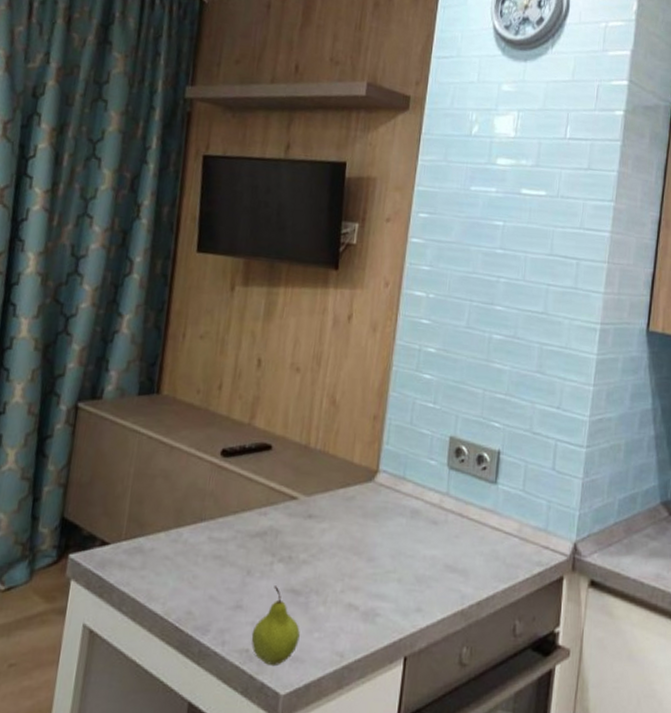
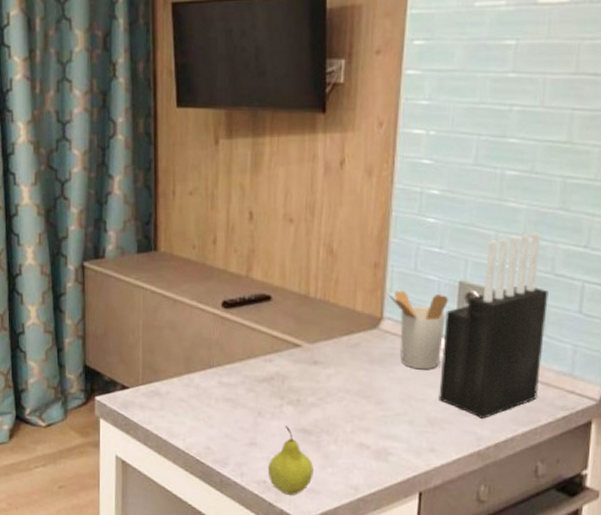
utensil holder: none [383,443,440,525] -> present [386,290,448,370]
knife block: none [427,391,527,575] -> present [439,231,549,419]

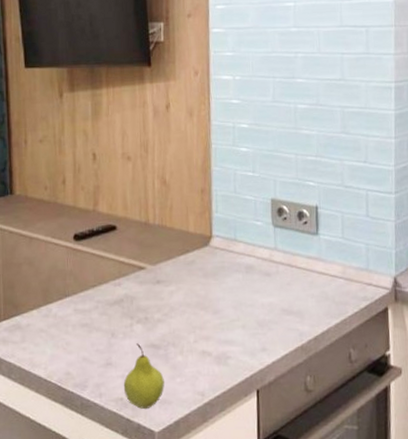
utensil holder: present [386,290,448,370] -> none [213,210,264,279]
knife block: present [439,231,549,419] -> none [263,152,343,316]

